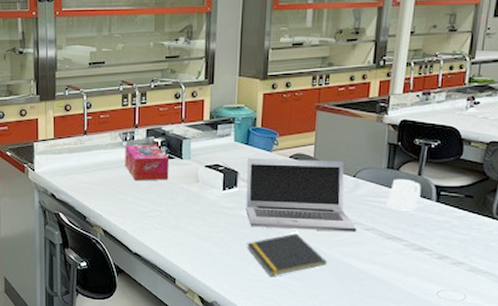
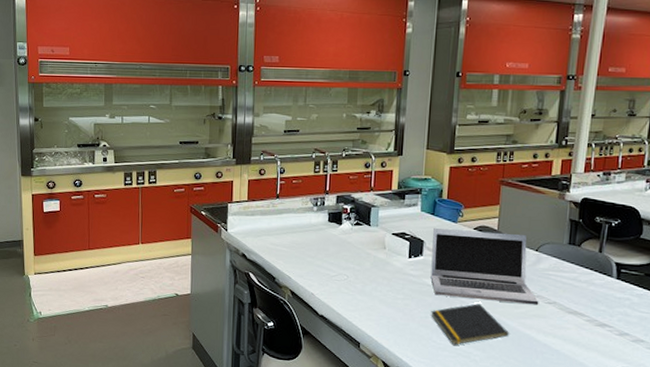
tissue box: present [125,144,170,181] -> none [314,210,358,246]
mug: present [386,179,421,211] -> none [568,255,602,287]

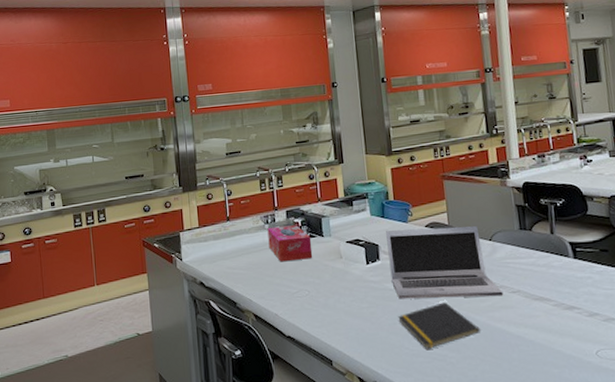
tissue box: none [314,210,358,246] -> present [267,225,313,262]

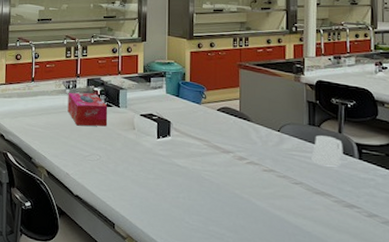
laptop: present [386,226,504,299] -> none [179,109,286,186]
notepad: present [398,302,480,349] -> none [182,184,259,226]
mug: none [526,238,558,270] -> present [311,135,343,167]

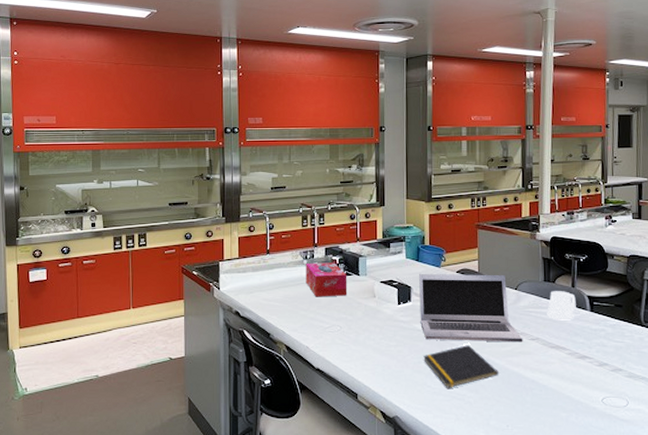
laptop: none [179,109,286,186] -> present [419,273,523,343]
notepad: none [182,184,259,226] -> present [423,345,499,388]

